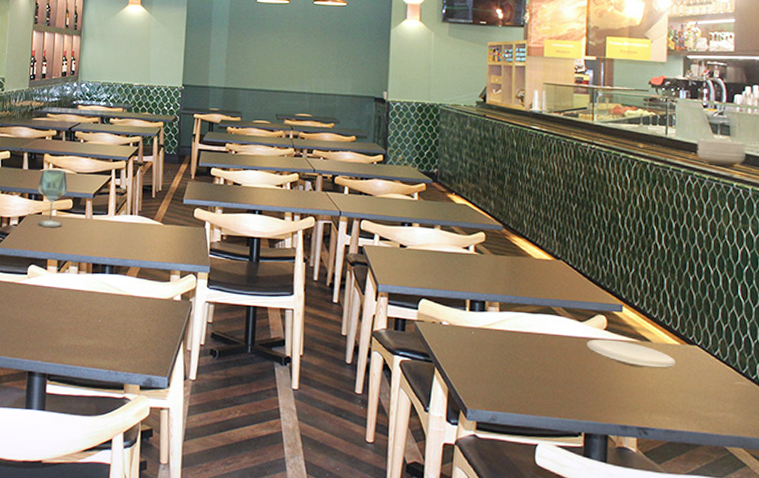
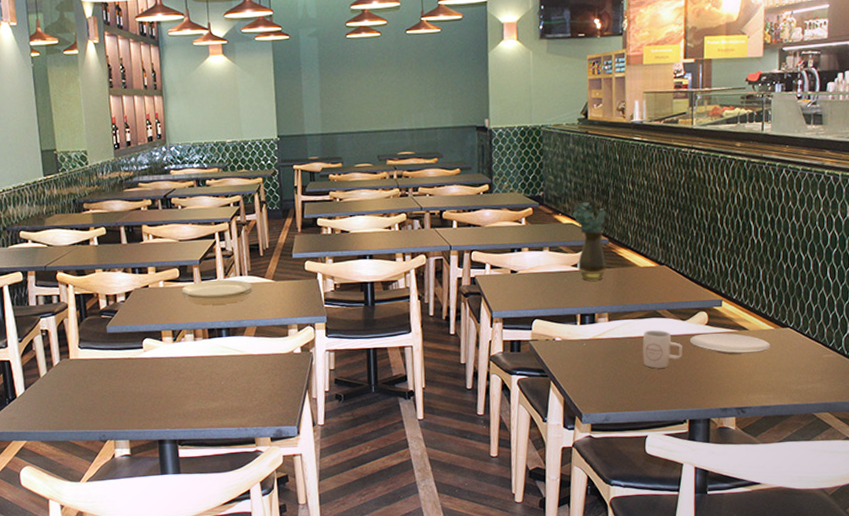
wine glass: present [38,169,69,227] -> none [140,239,173,299]
plate: none [72,215,141,241] -> present [181,279,253,305]
vase: none [467,178,502,267] -> present [572,198,607,281]
mug: none [534,327,580,371] -> present [642,330,684,369]
bowl: present [696,138,747,166] -> none [790,129,838,156]

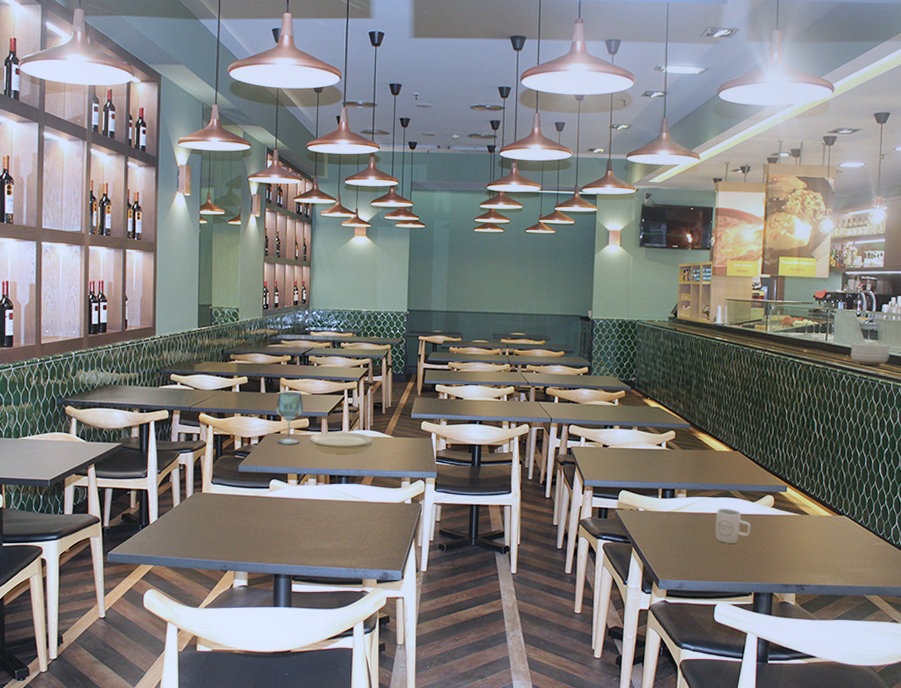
wine glass: none [140,239,173,299] -> present [276,392,304,444]
vase: present [572,198,607,281] -> none [660,385,689,460]
plate: present [690,332,770,355] -> none [758,515,828,537]
bowl: none [790,129,838,156] -> present [850,343,890,366]

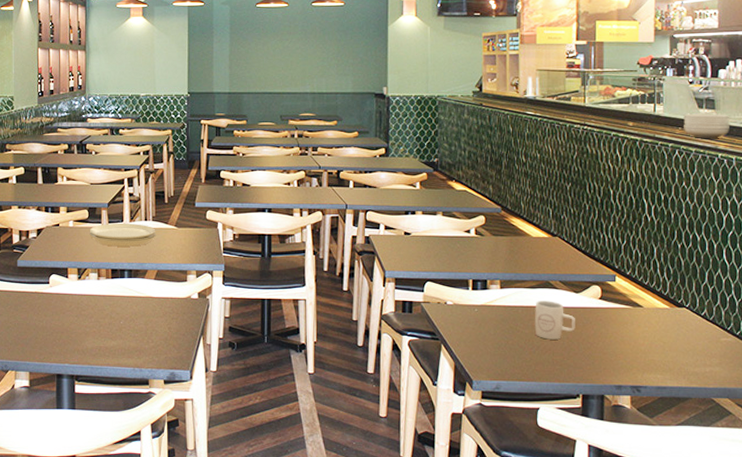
wine glass: present [276,392,304,444] -> none [54,182,83,237]

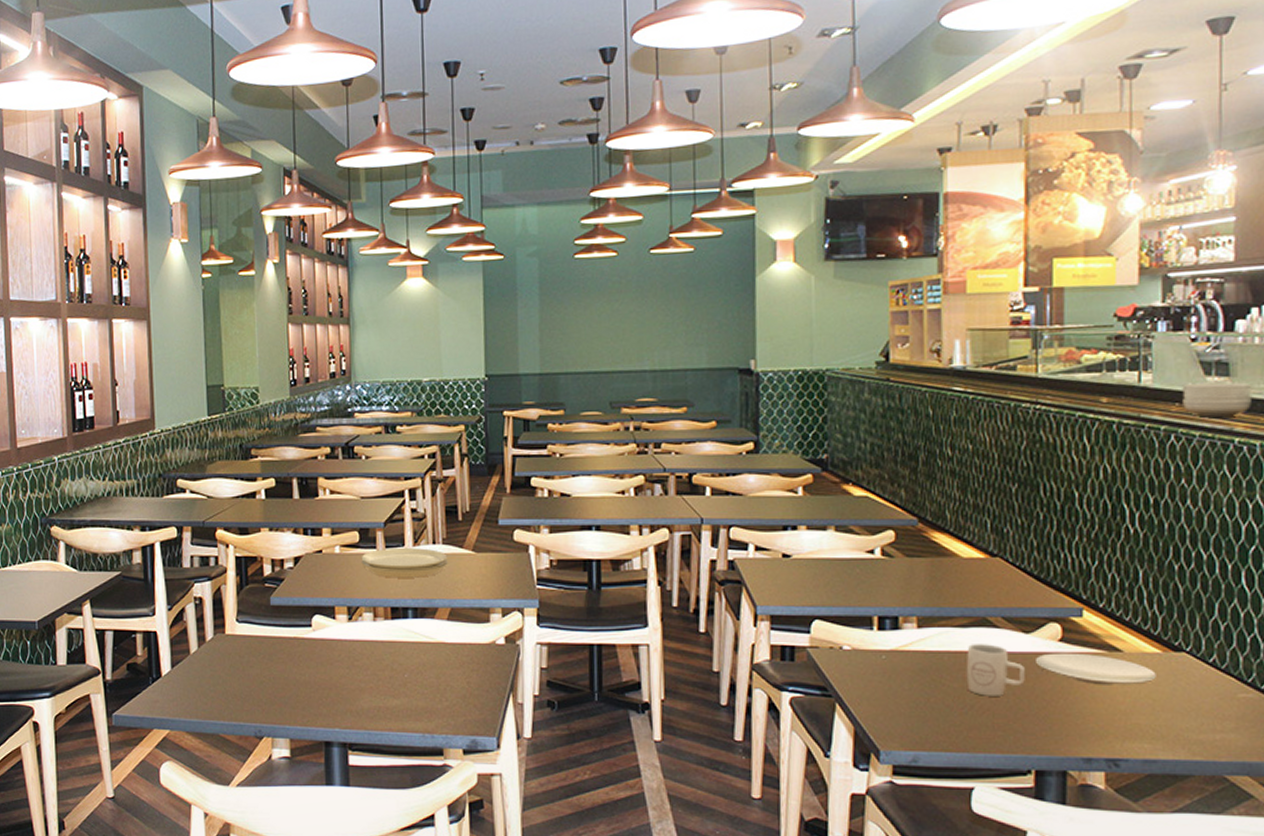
plate: none [583,308,666,332] -> present [1036,653,1156,685]

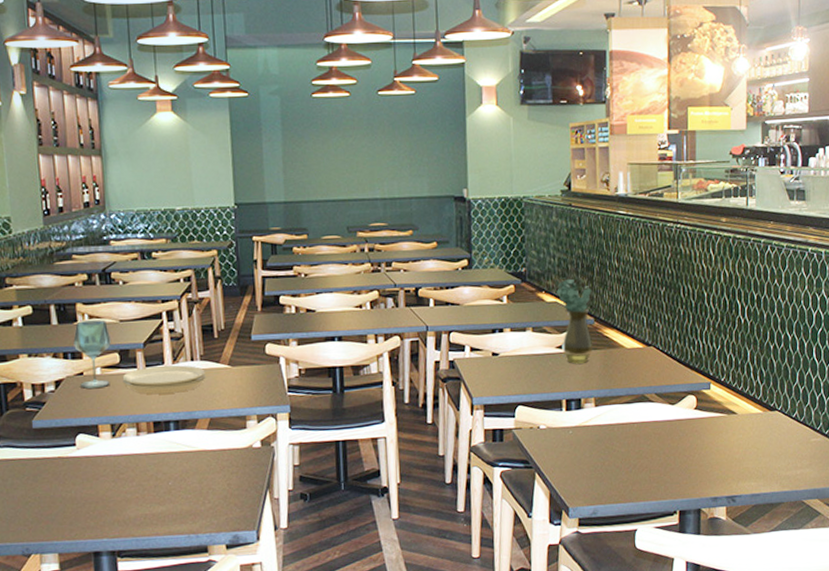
wine glass: none [314,496,352,567] -> present [73,320,112,389]
vase: none [867,463,915,573] -> present [556,274,592,364]
mug: present [965,644,1026,696] -> none [630,415,672,457]
plate: present [1036,653,1156,685] -> none [679,417,759,441]
bowl: present [1181,382,1253,418] -> none [774,205,820,232]

